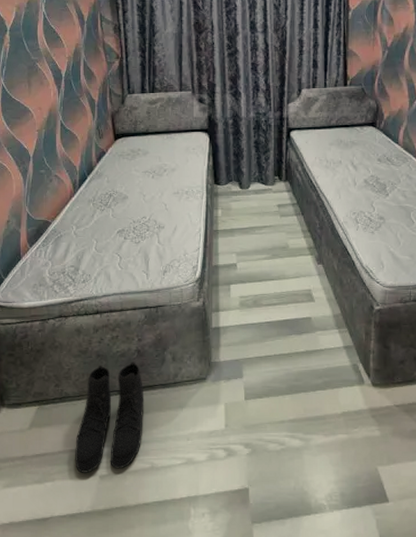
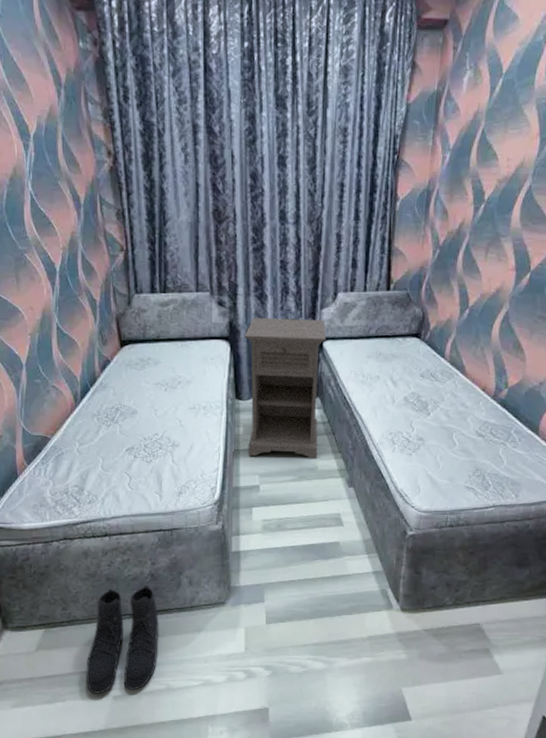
nightstand: none [221,112,293,238] -> present [244,318,327,459]

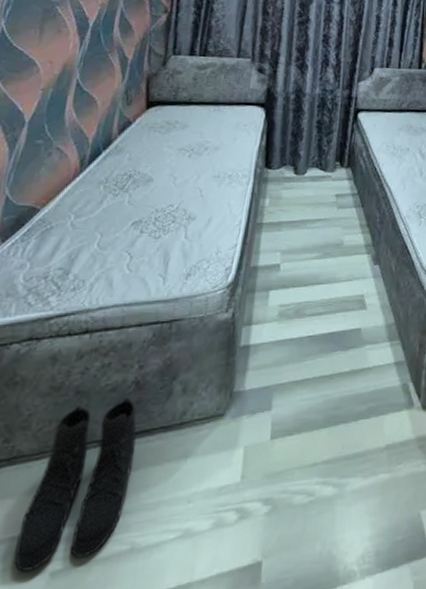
nightstand: present [244,318,327,459] -> none [271,86,362,234]

